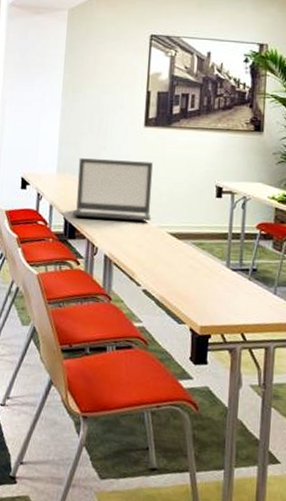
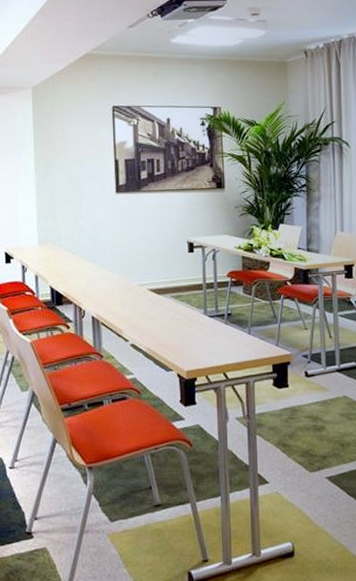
laptop: present [72,158,153,221] -> none [57,226,132,284]

